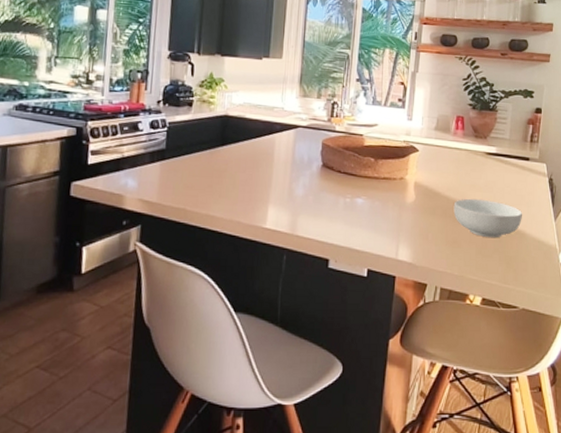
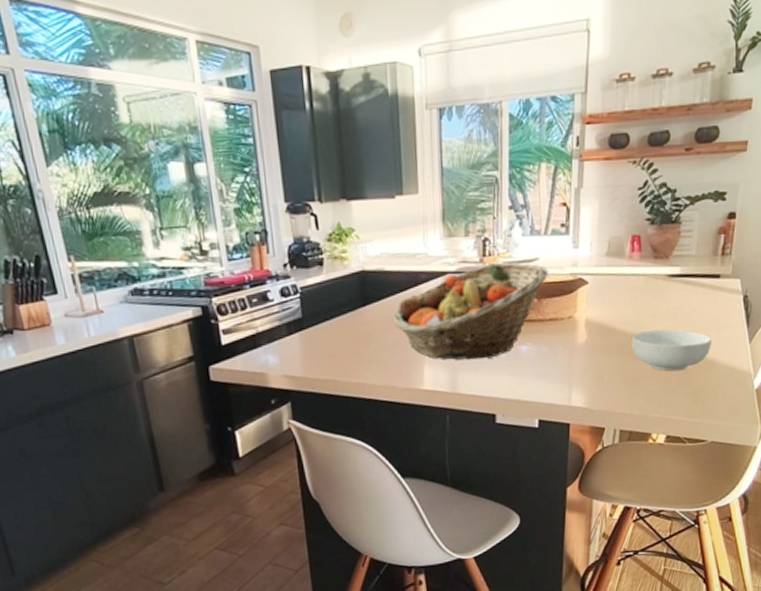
fruit basket: none [246,124,386,207] -> present [392,262,549,360]

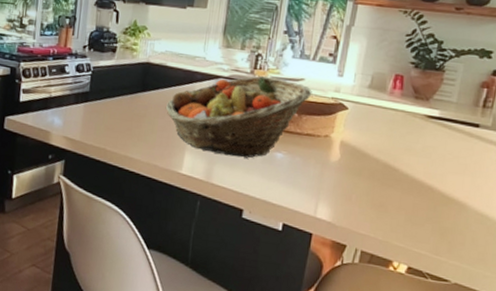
cereal bowl: present [631,329,711,372] -> none [382,162,465,207]

